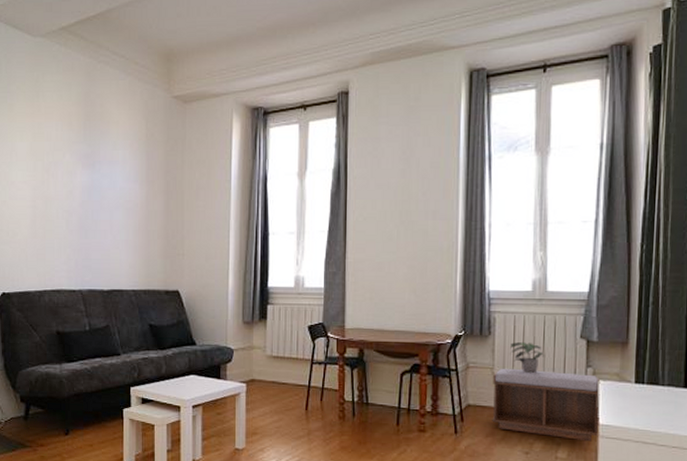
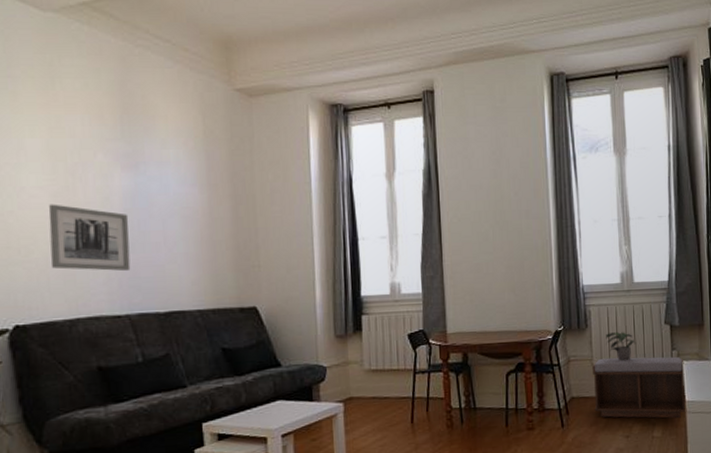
wall art: none [28,195,85,254] -> present [48,204,131,272]

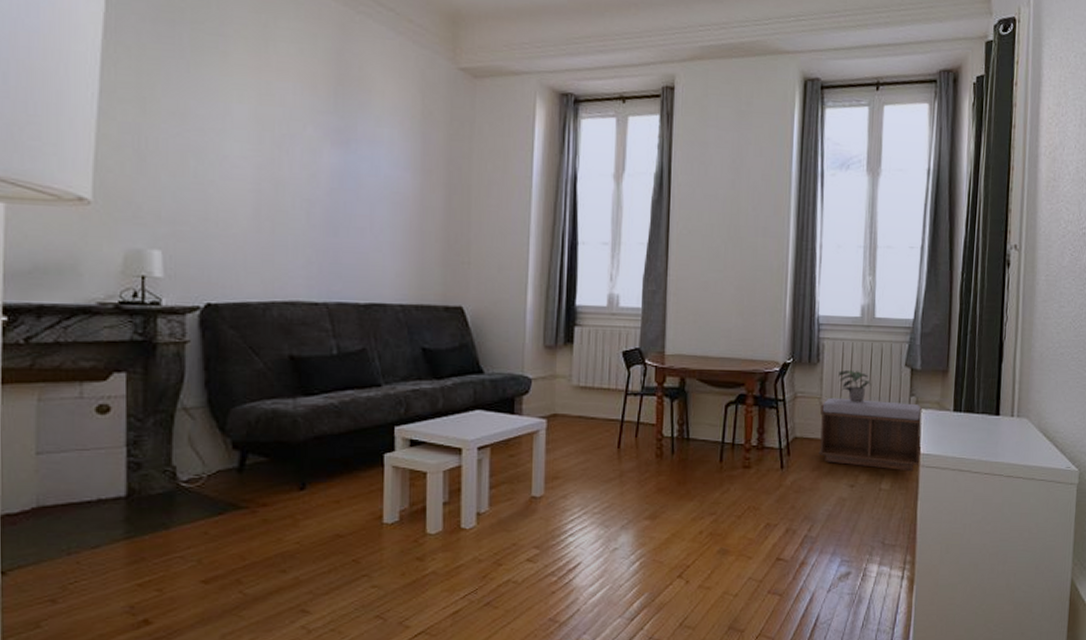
wall art: present [48,204,131,272] -> none [249,176,335,256]

